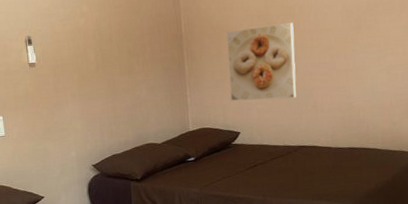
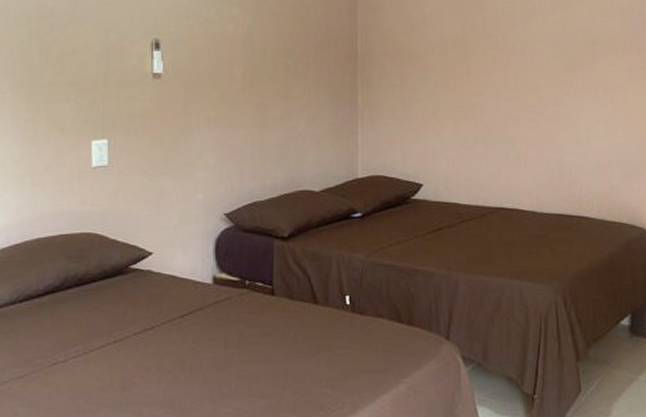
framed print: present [226,22,296,101] -> none [412,53,496,147]

